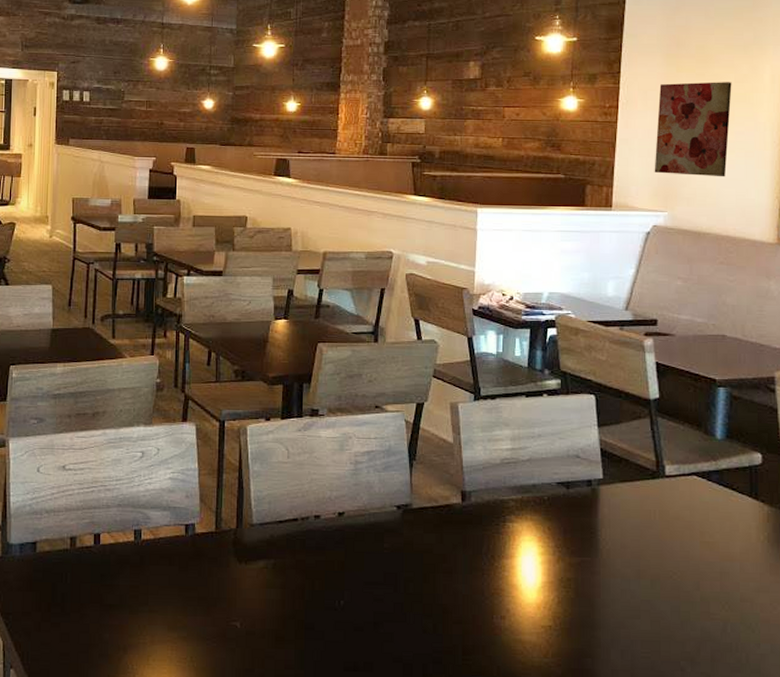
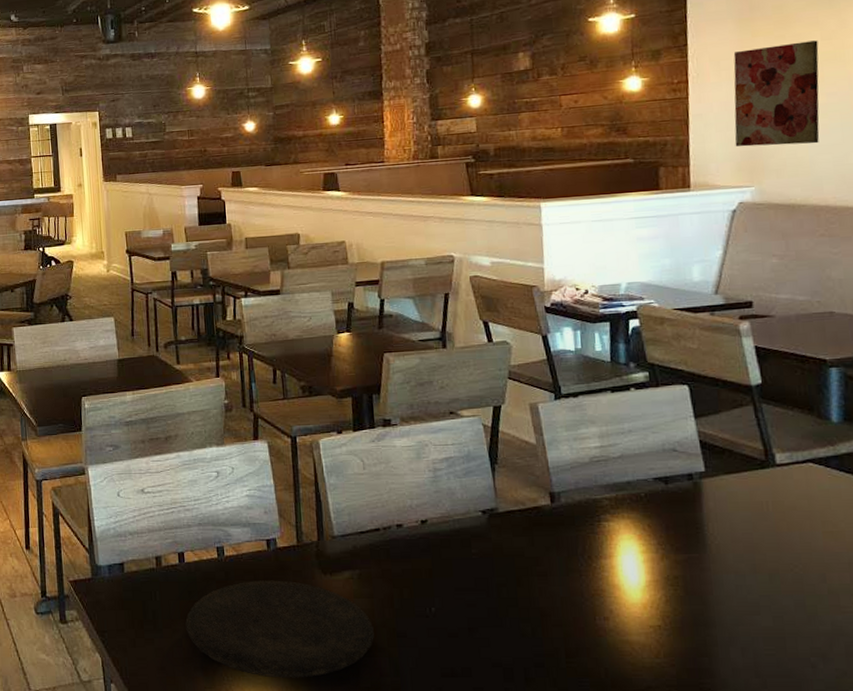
plate: none [95,566,283,668] -> present [185,580,374,678]

